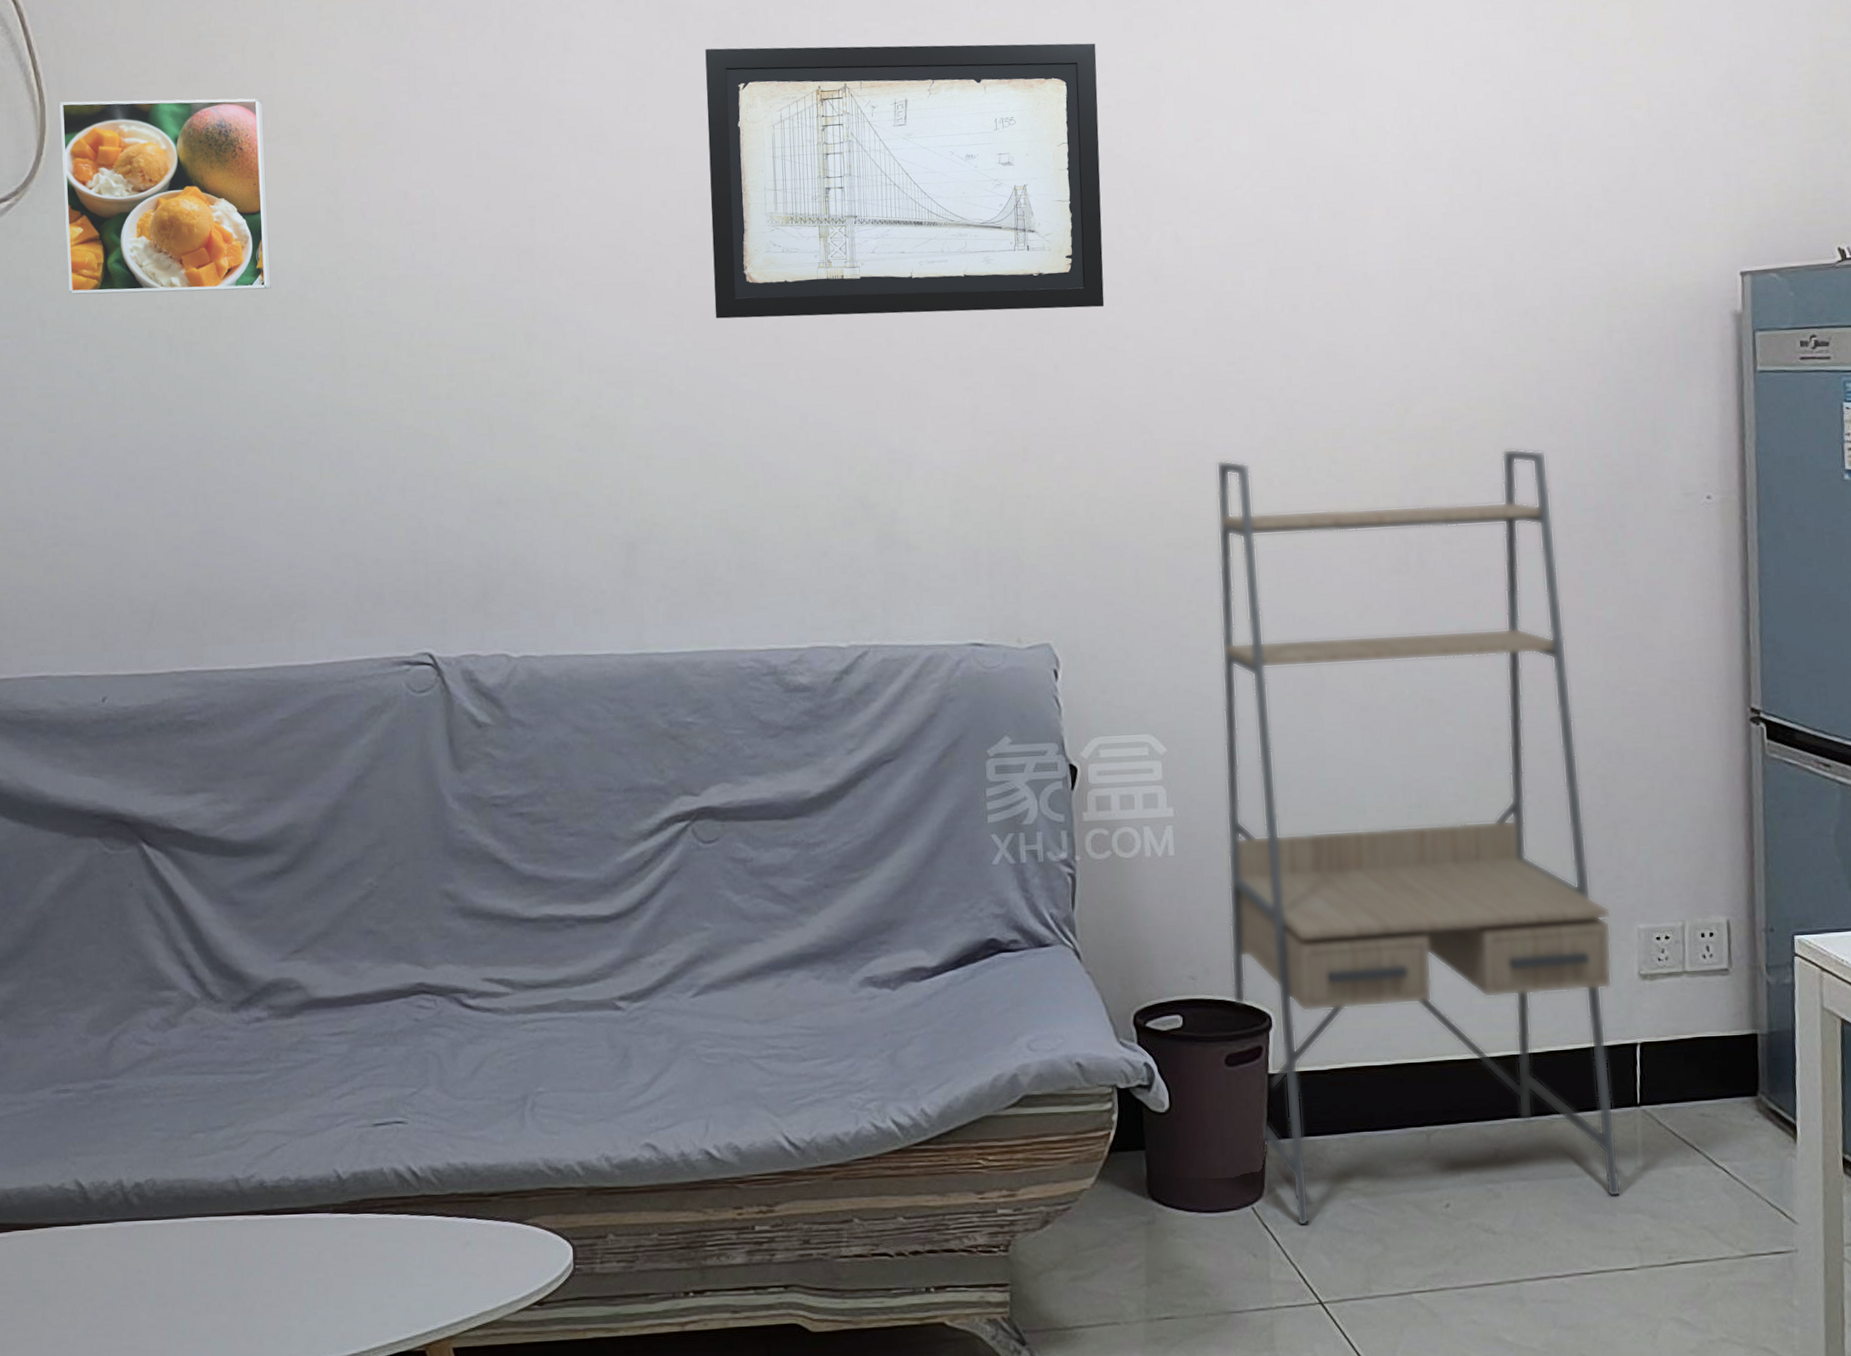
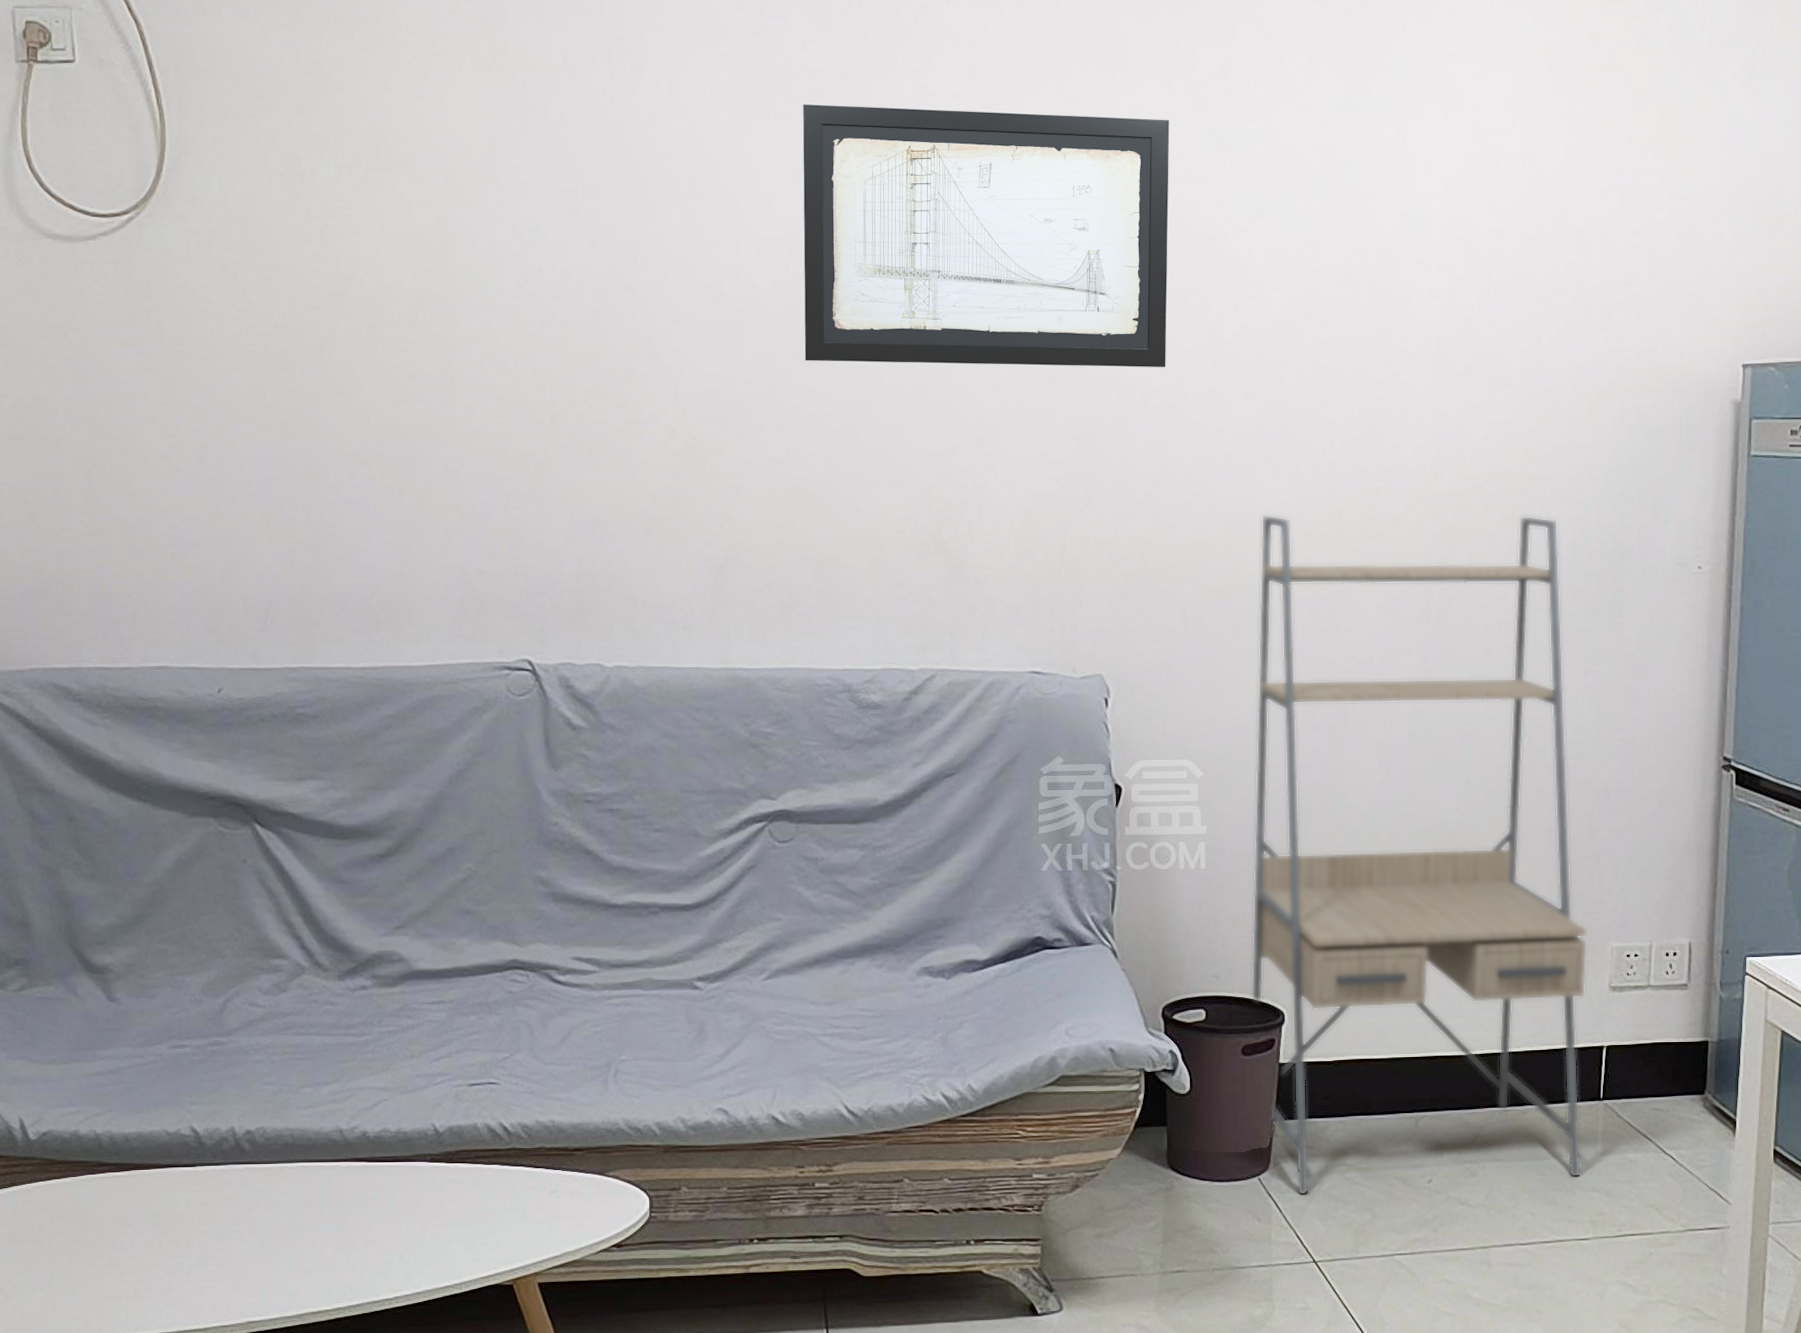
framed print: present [59,98,271,295] -> none [179,121,384,312]

